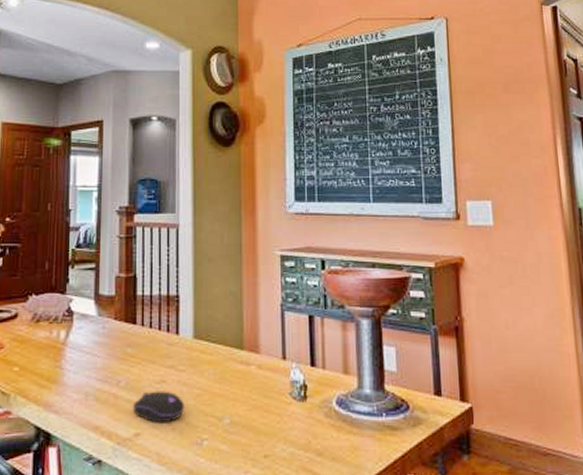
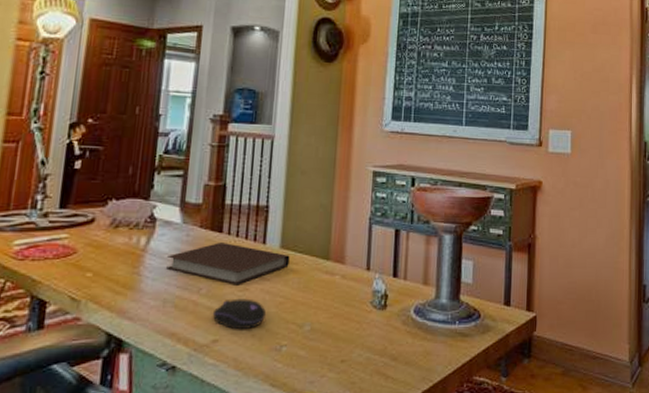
notebook: none [85,334,204,378] -> present [165,243,290,286]

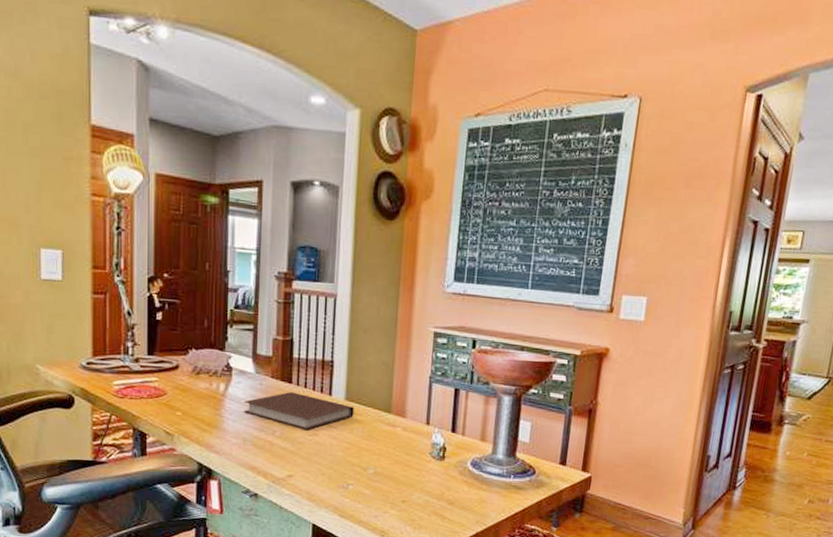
computer mouse: present [212,298,267,330] -> none [286,442,334,469]

